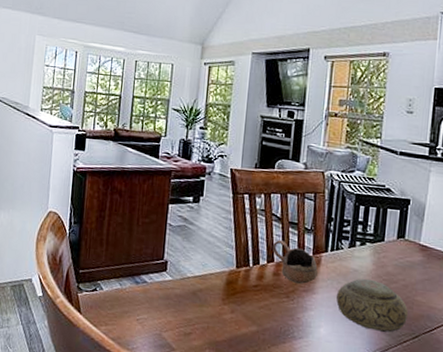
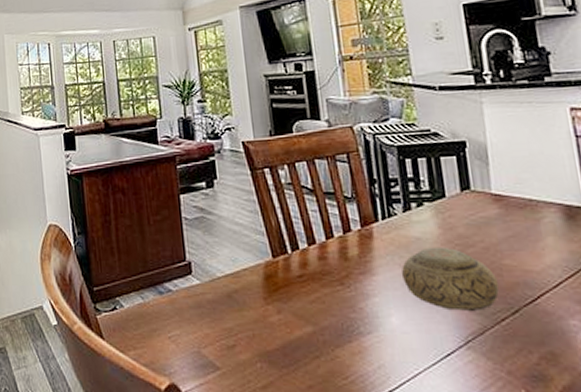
cup: present [272,240,318,284] -> none [309,216,373,265]

